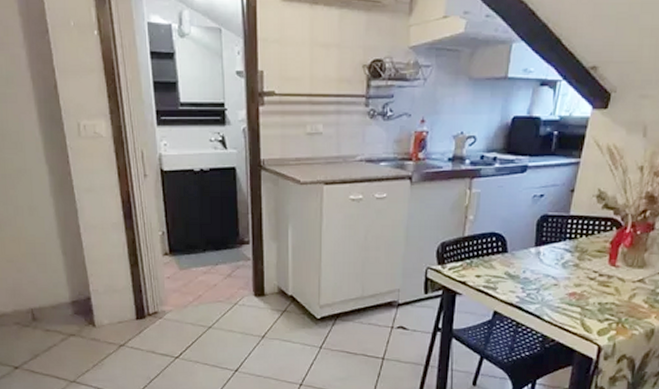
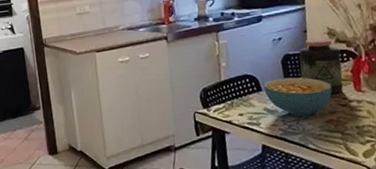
cereal bowl: none [511,241,586,286] -> present [264,77,332,117]
jar: none [554,200,605,266] -> present [299,38,343,95]

